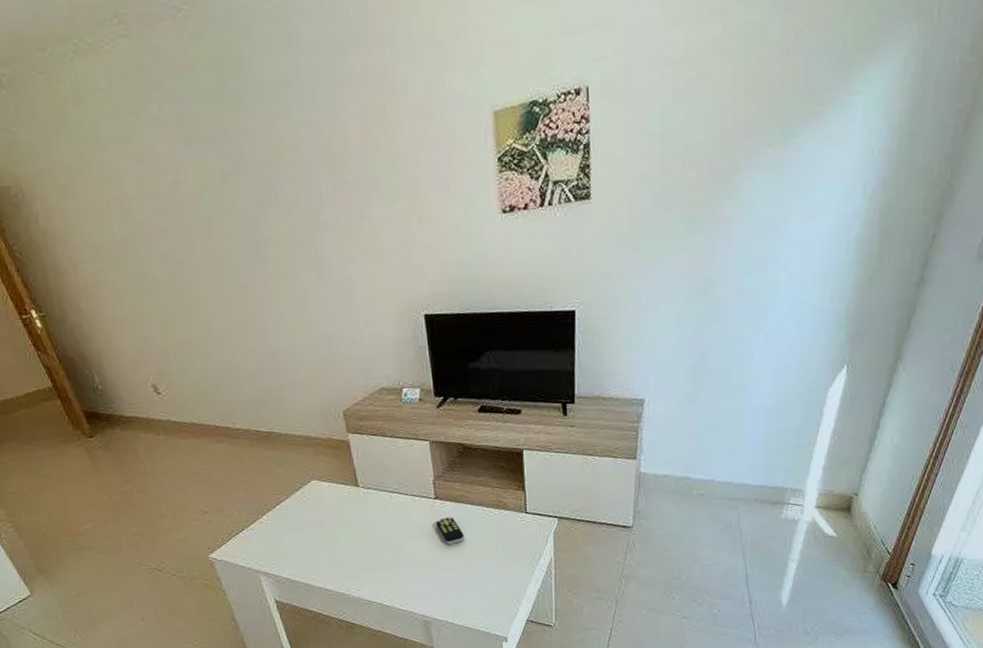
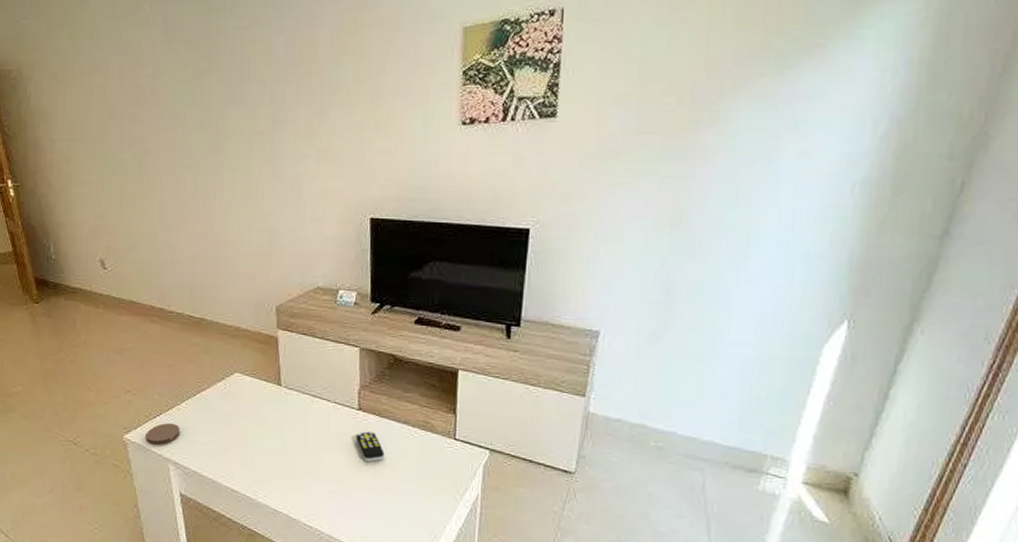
coaster: none [231,536,267,561] -> present [145,422,181,446]

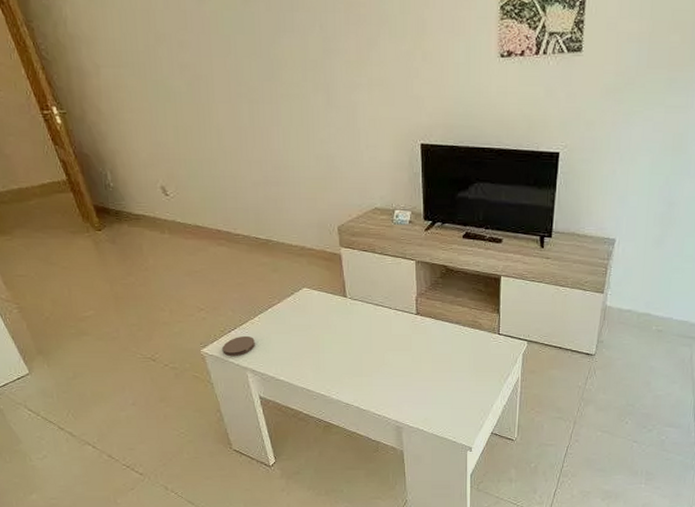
remote control: present [355,431,385,462] -> none [414,332,440,357]

